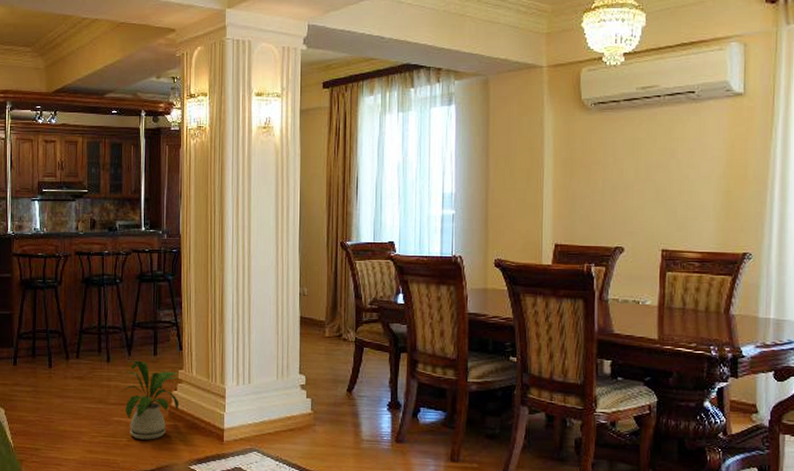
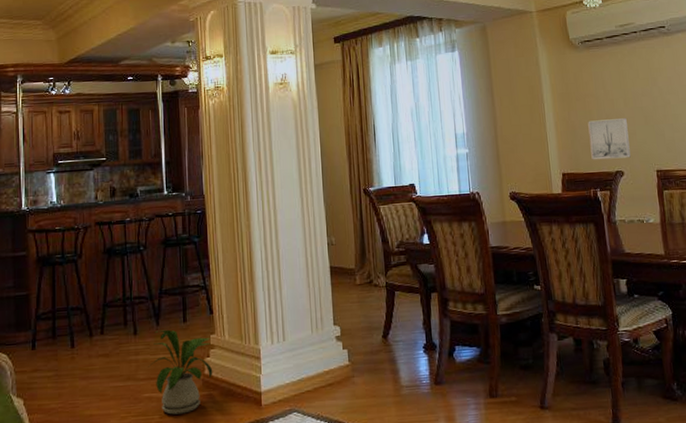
wall art: none [590,190,635,234] -> present [588,118,631,160]

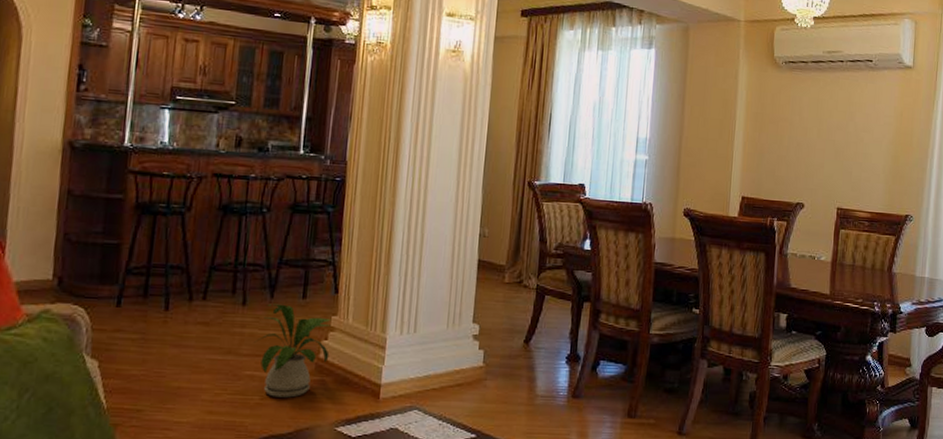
wall art: present [588,118,631,160] -> none [774,146,817,191]

